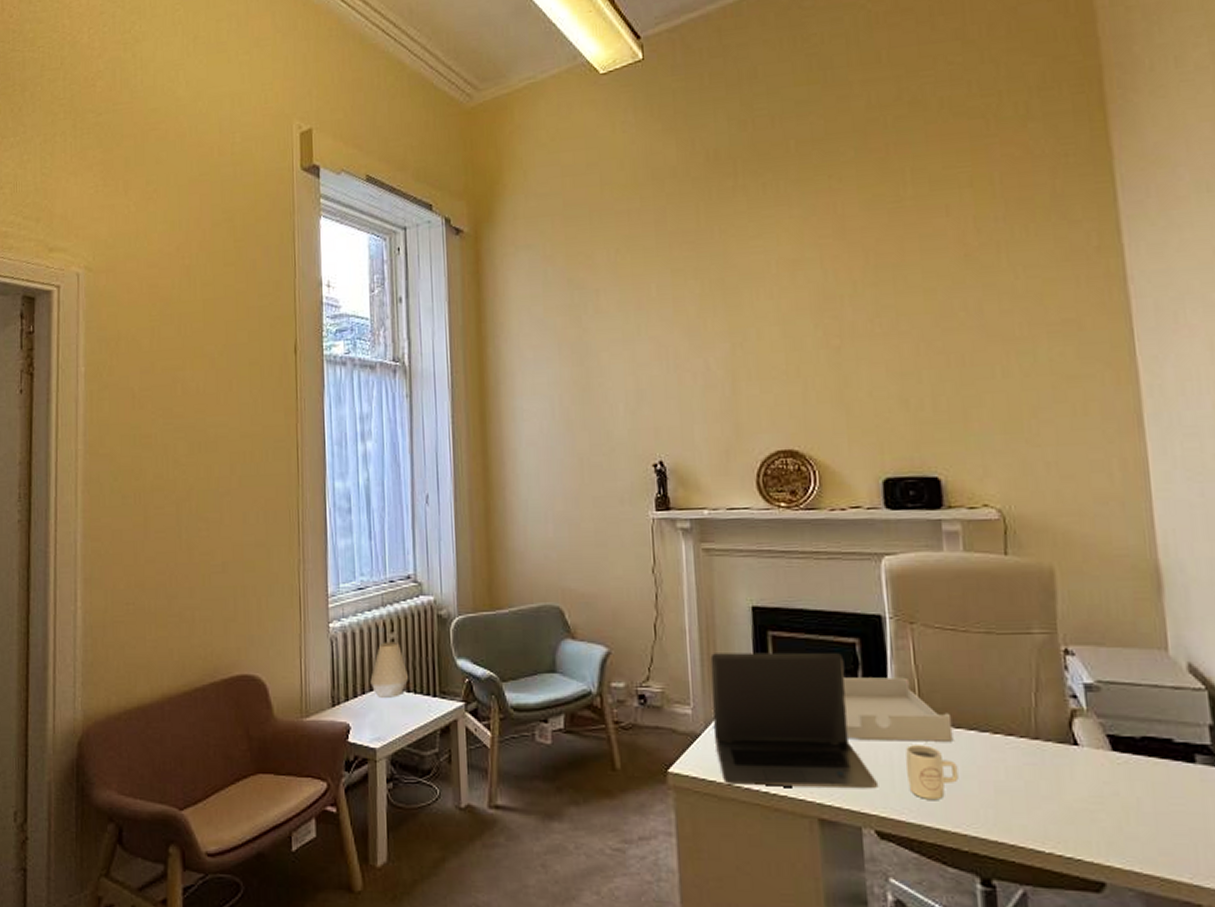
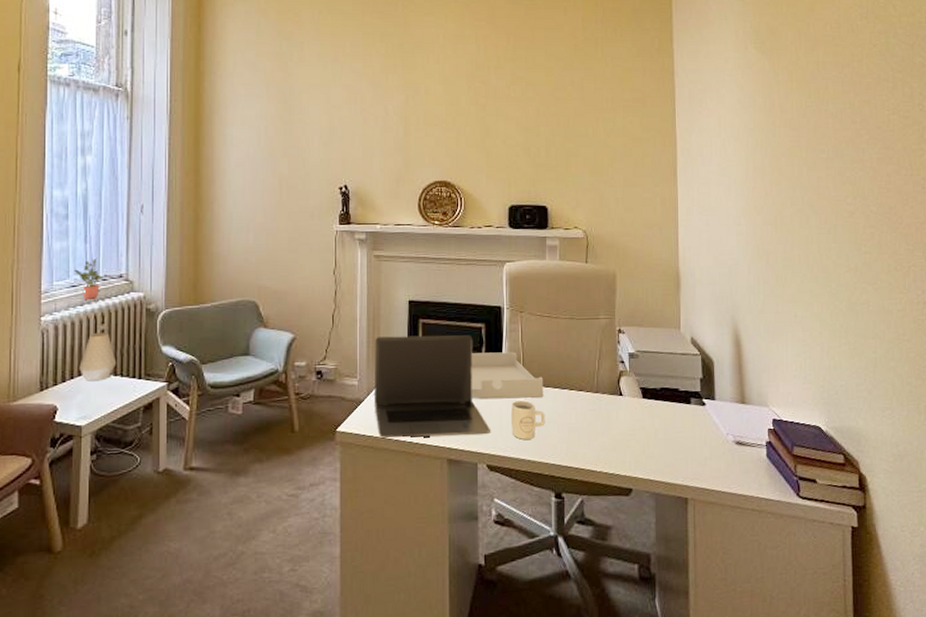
potted plant: none [360,557,401,605] -> present [74,259,113,301]

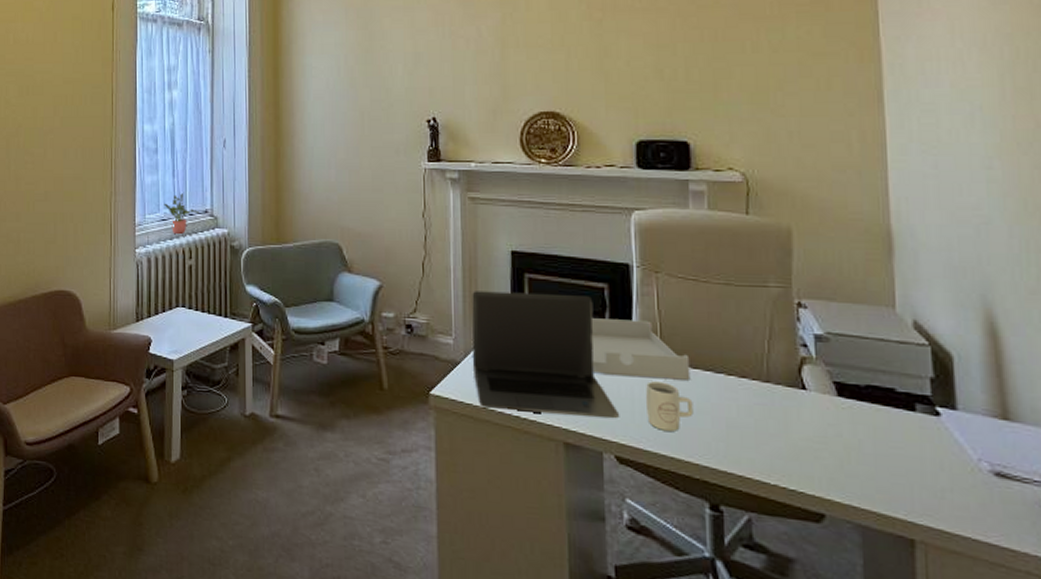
vase: present [79,332,117,383] -> none [170,267,204,318]

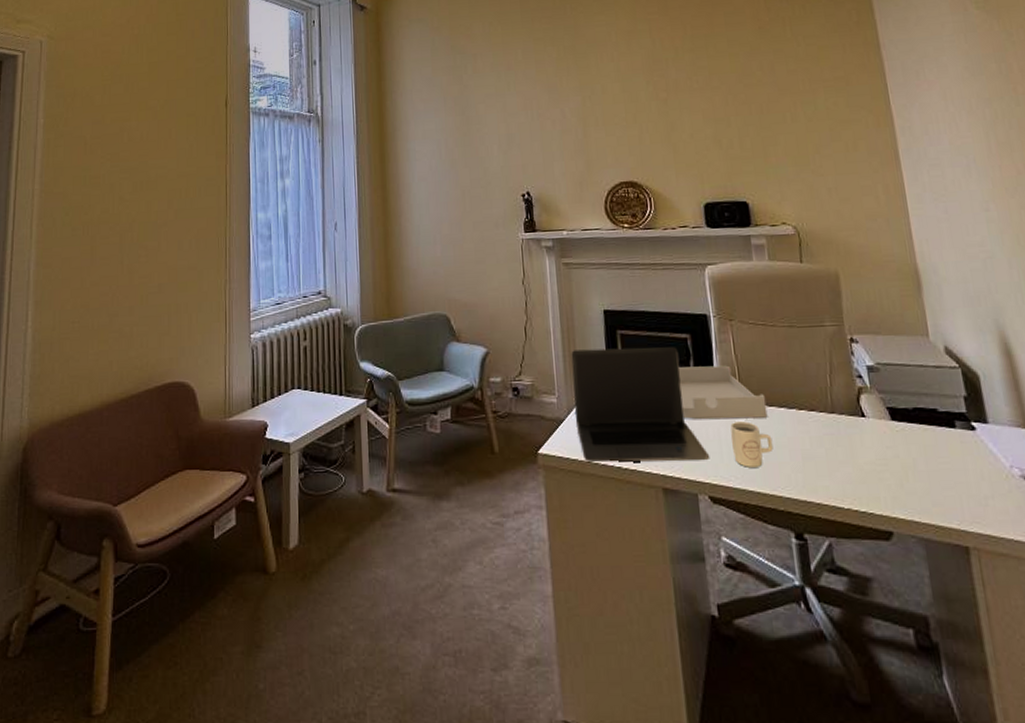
potted plant: present [164,193,199,235] -> none [278,277,313,318]

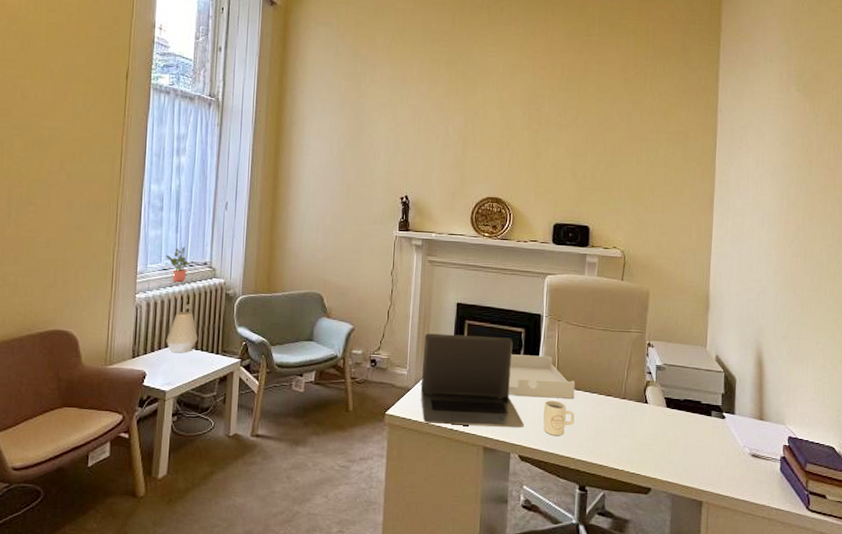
potted plant: none [278,277,313,318] -> present [166,247,199,283]
vase: none [285,348,319,399] -> present [166,311,198,354]

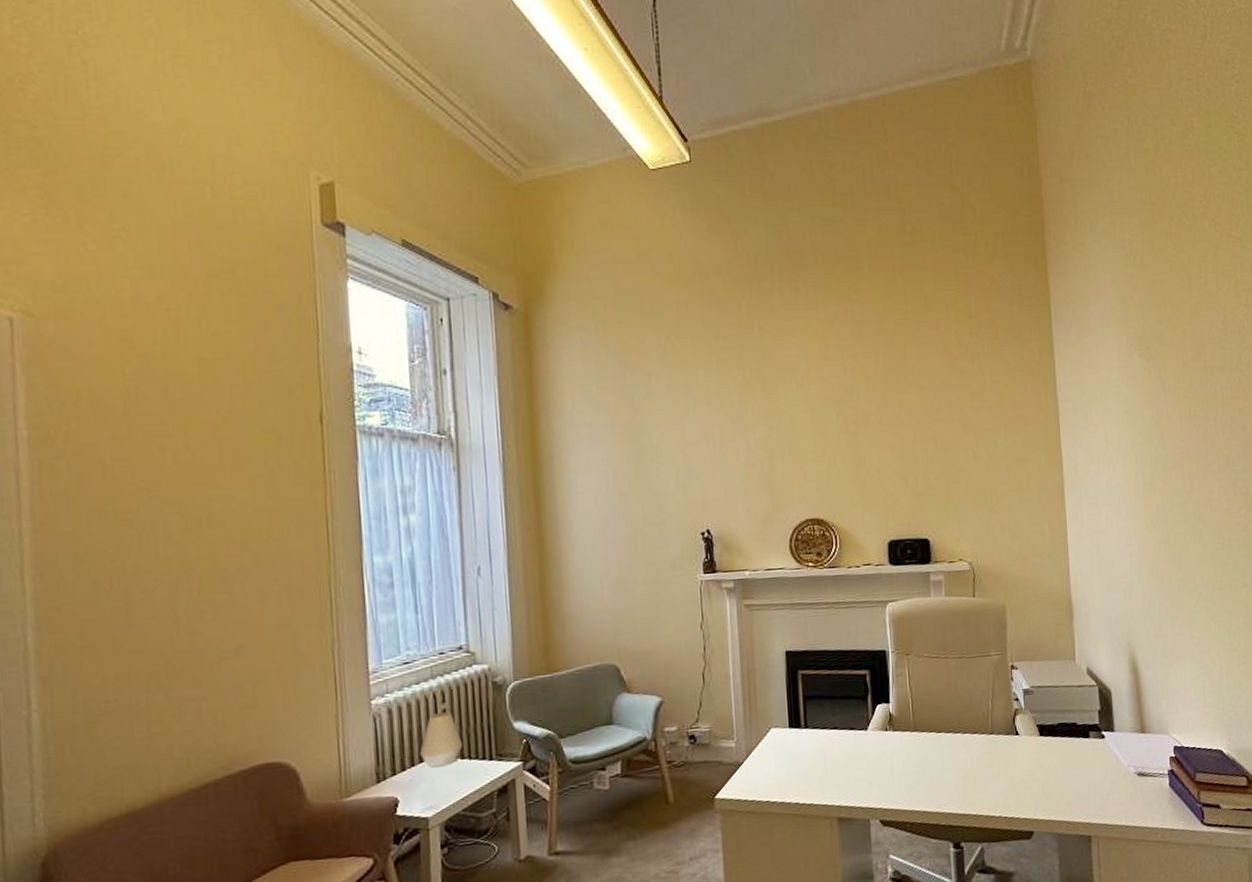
potted plant: present [166,247,199,283] -> none [405,630,451,678]
laptop computer: present [420,333,525,428] -> none [751,683,883,802]
desk organizer: present [508,354,576,399] -> none [856,697,936,752]
mug: present [543,400,575,436] -> none [902,748,939,790]

